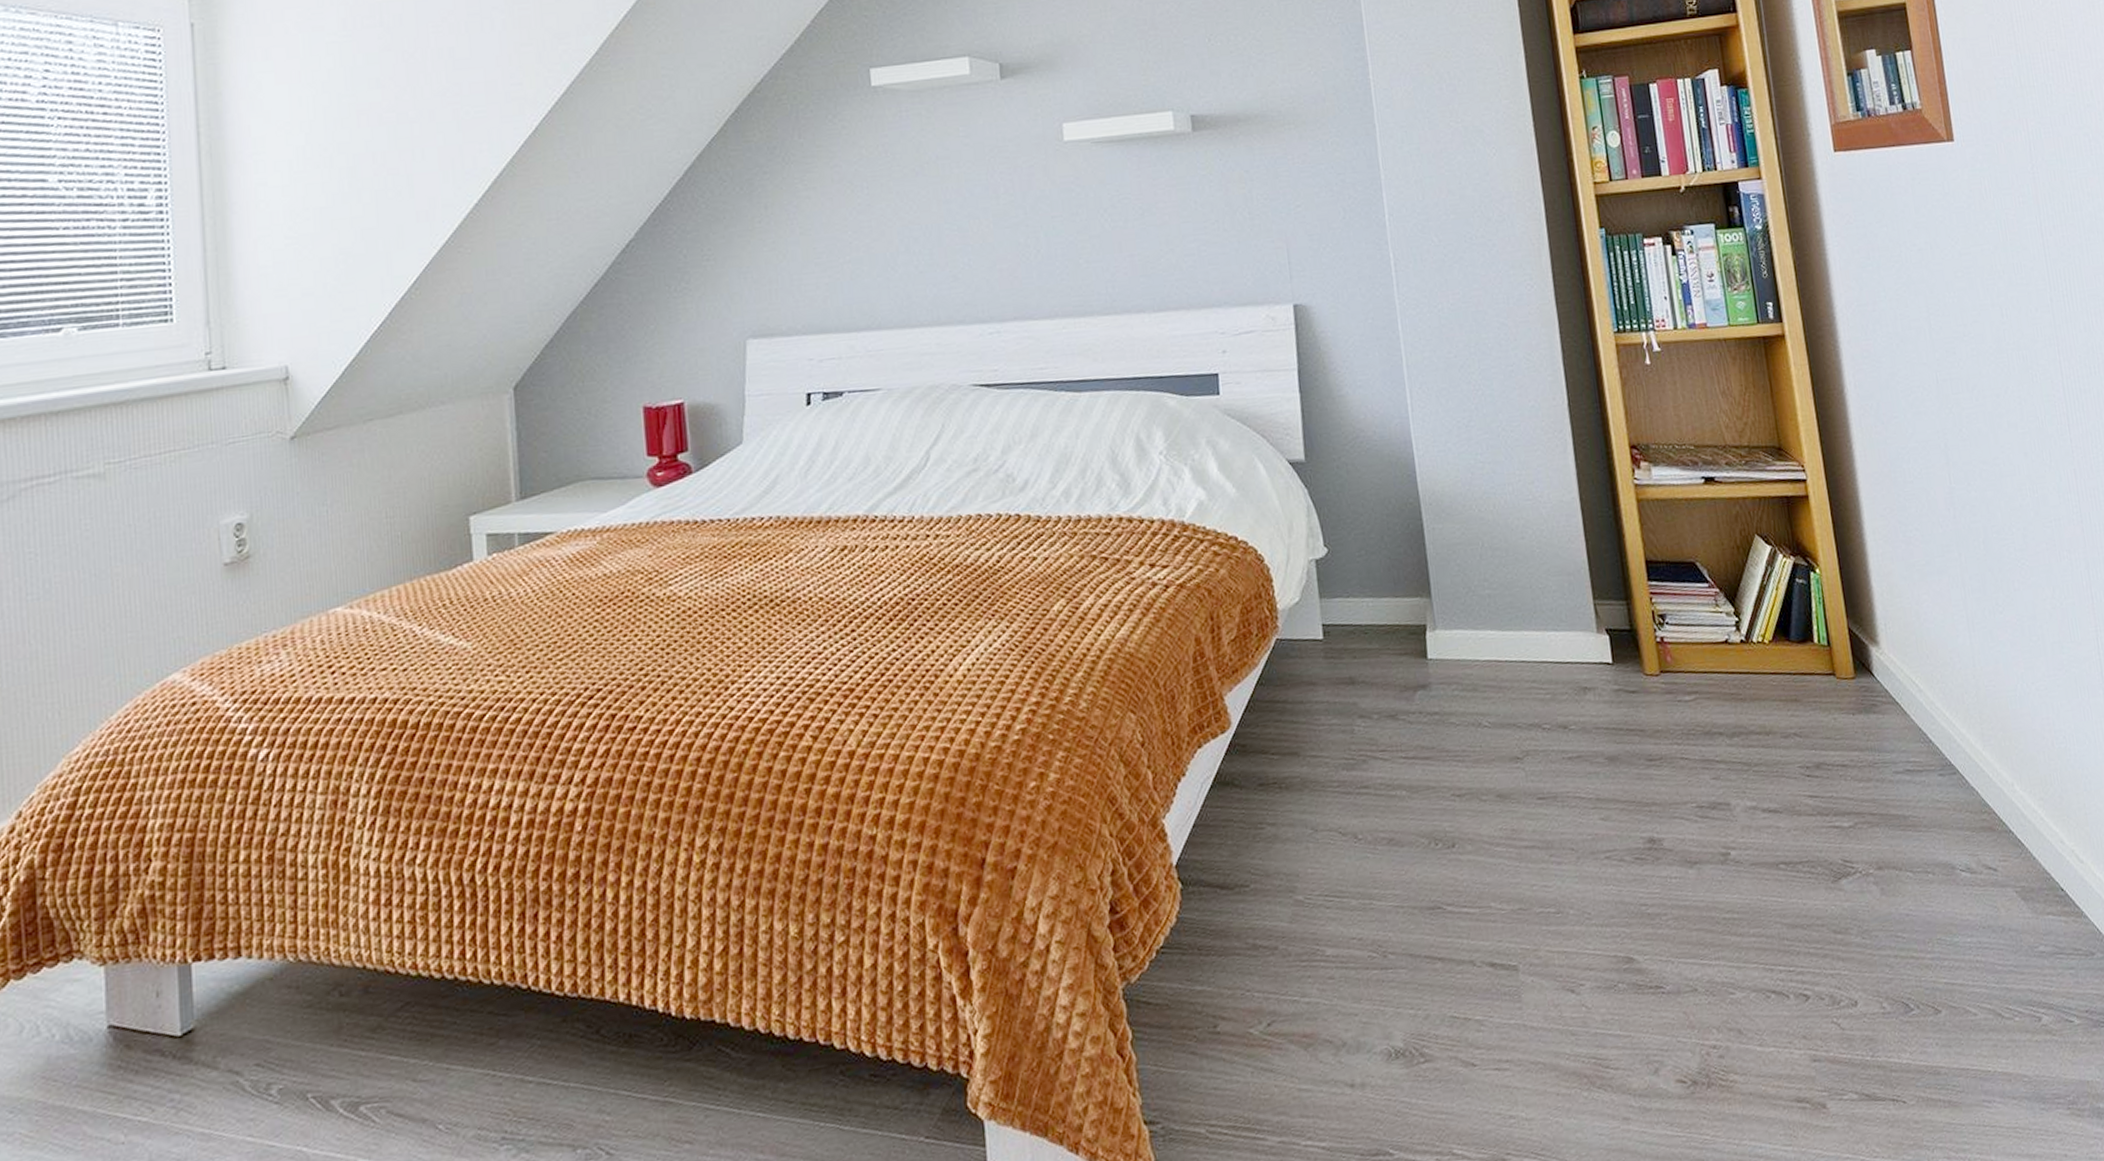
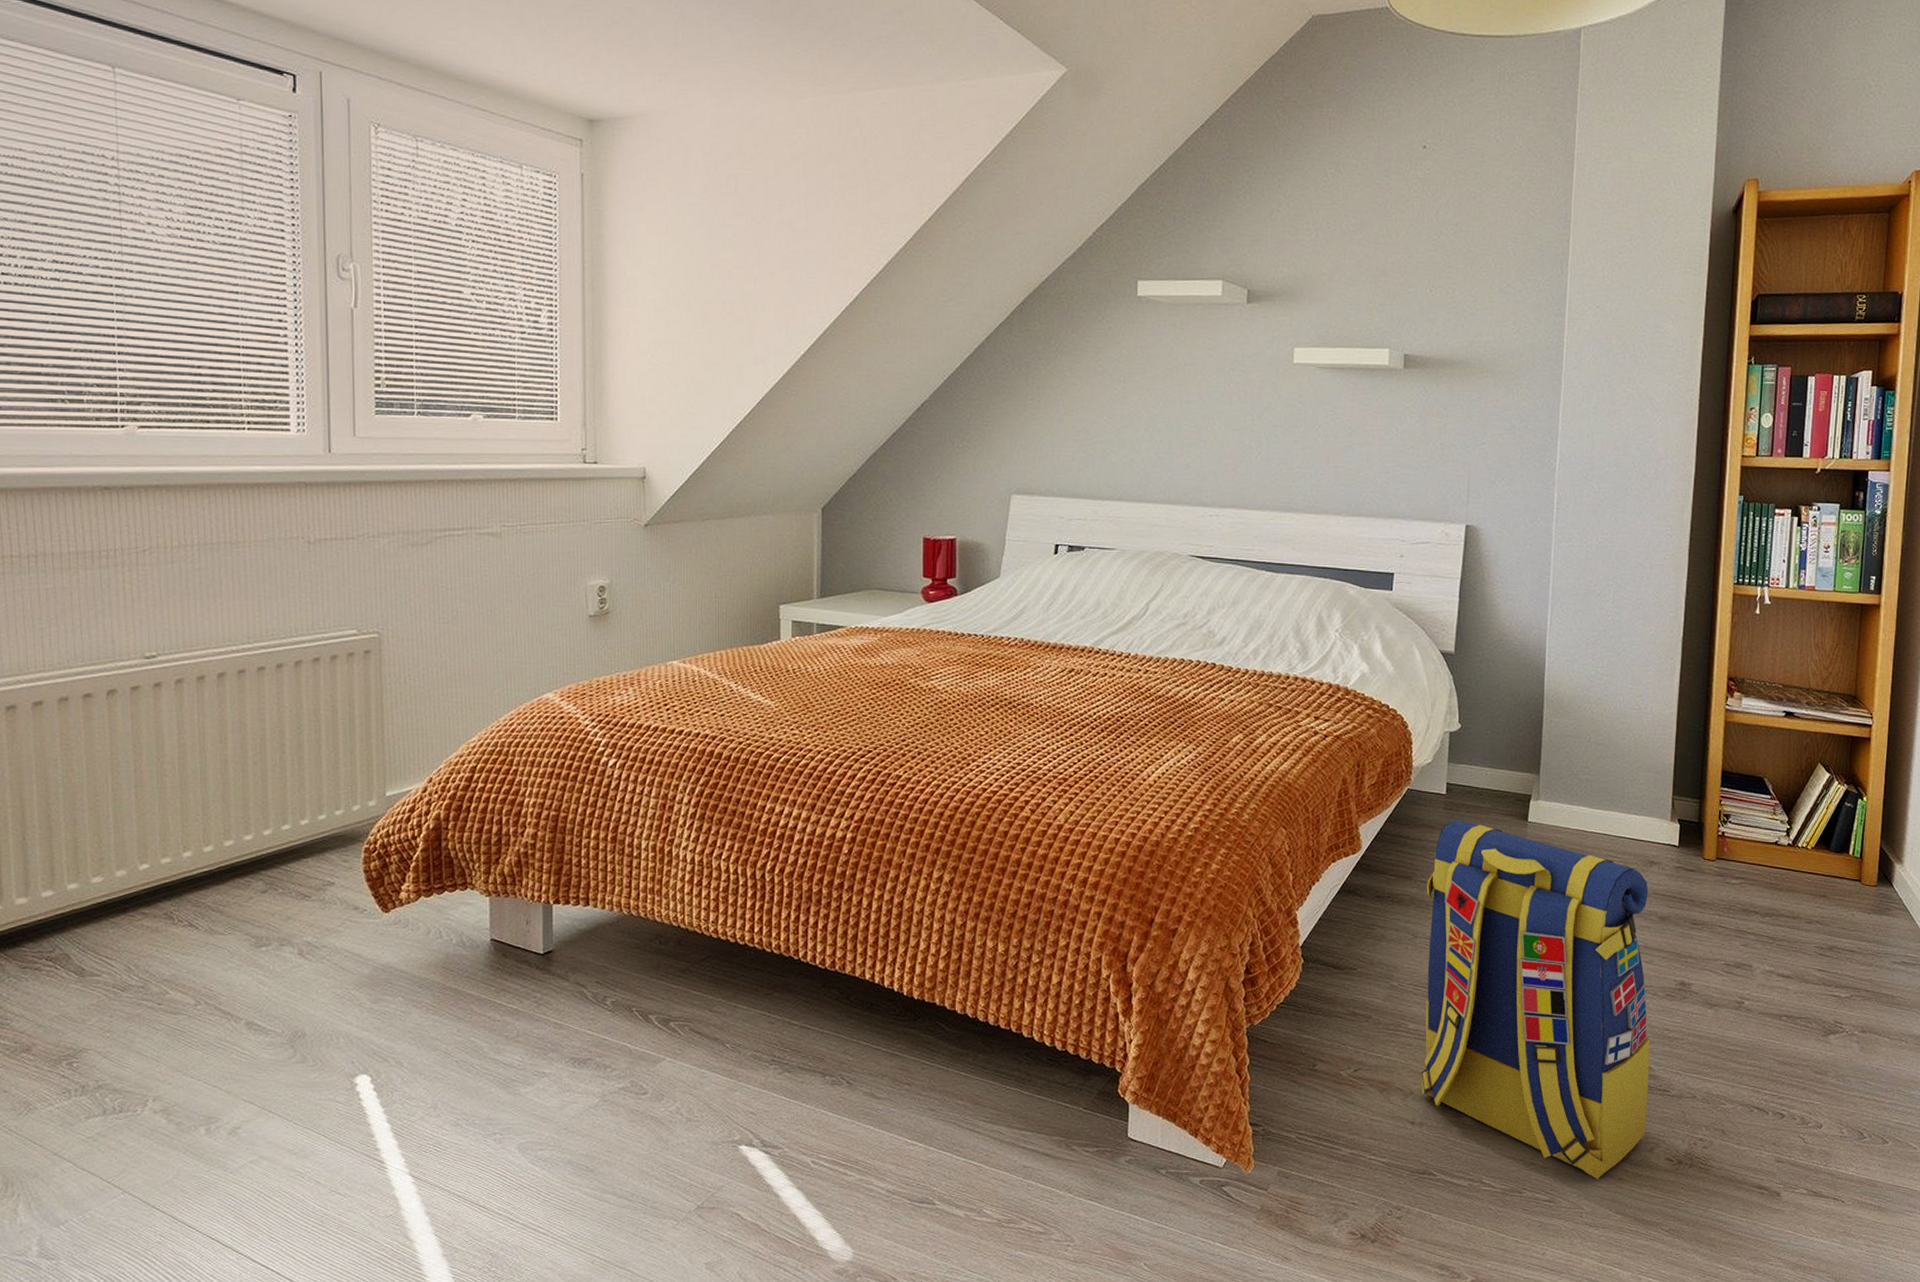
backpack: none [1318,669,1645,1125] -> present [1421,820,1650,1180]

